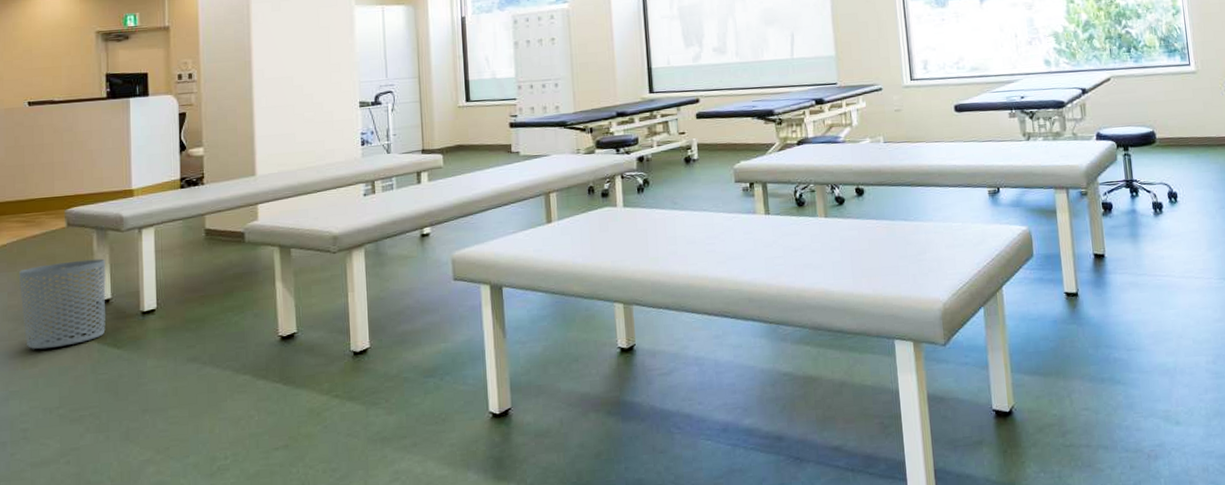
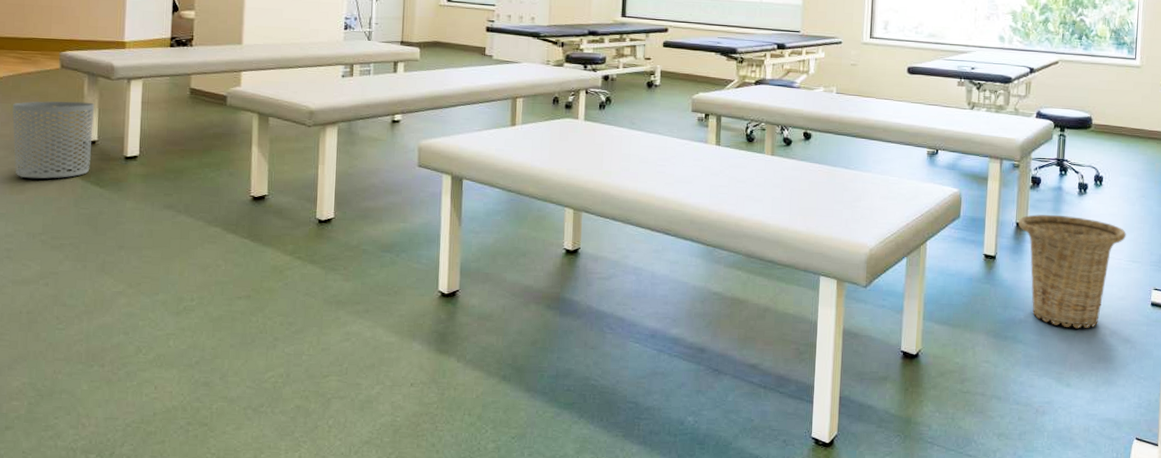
basket: none [1095,238,1212,360] -> present [1018,214,1126,329]

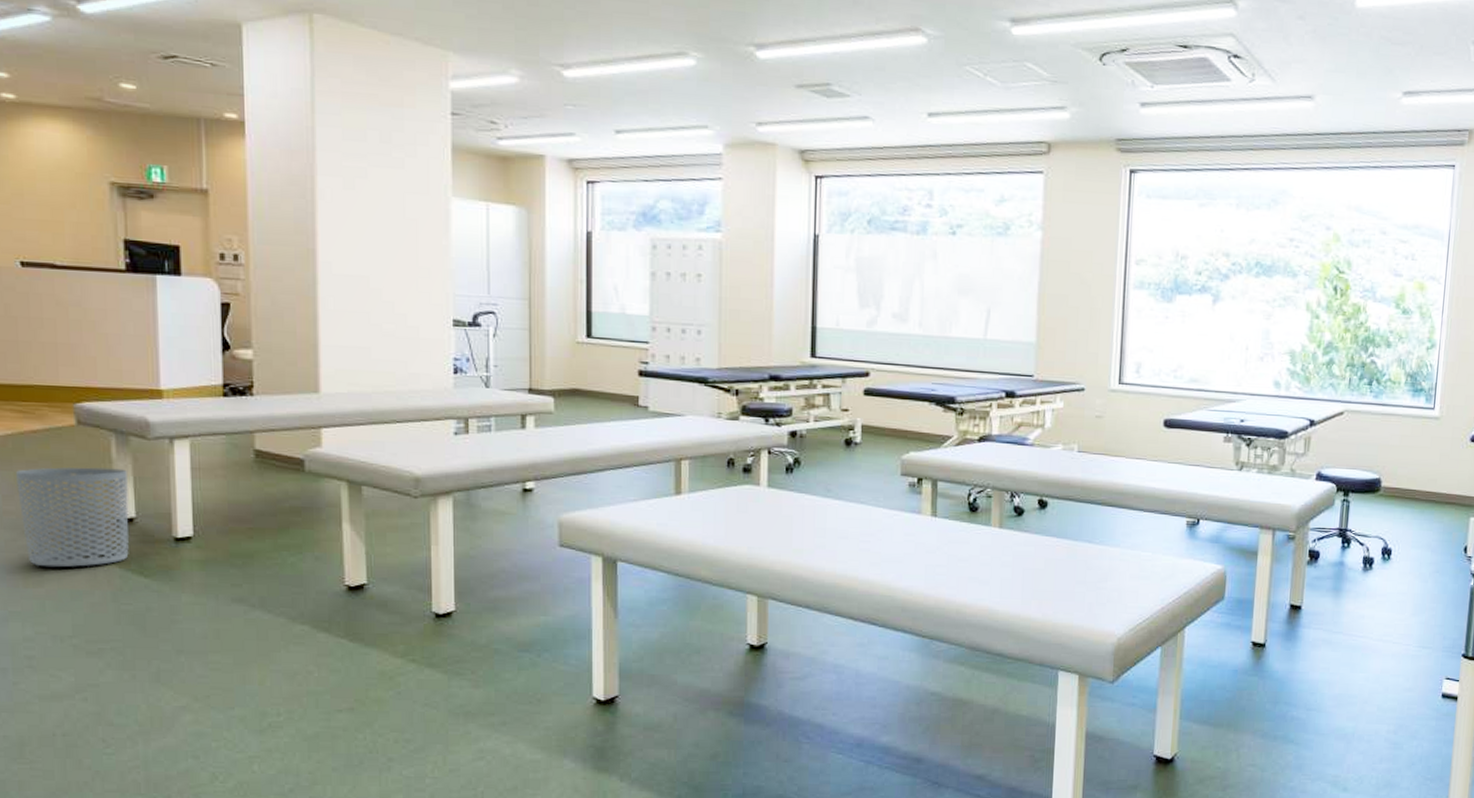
basket: present [1018,214,1126,329] -> none [1291,594,1417,725]

